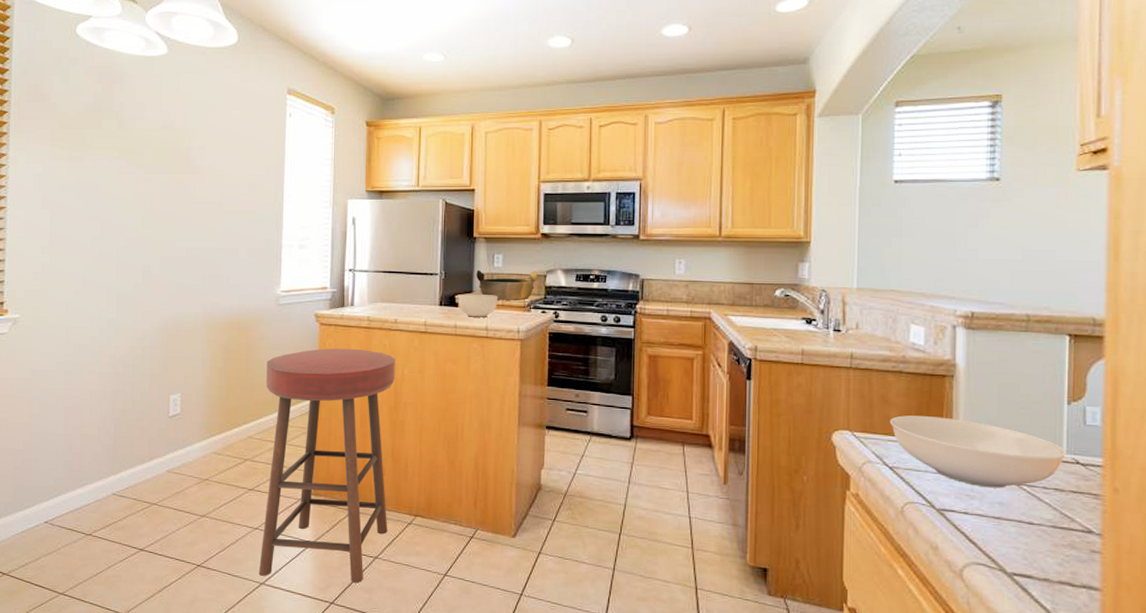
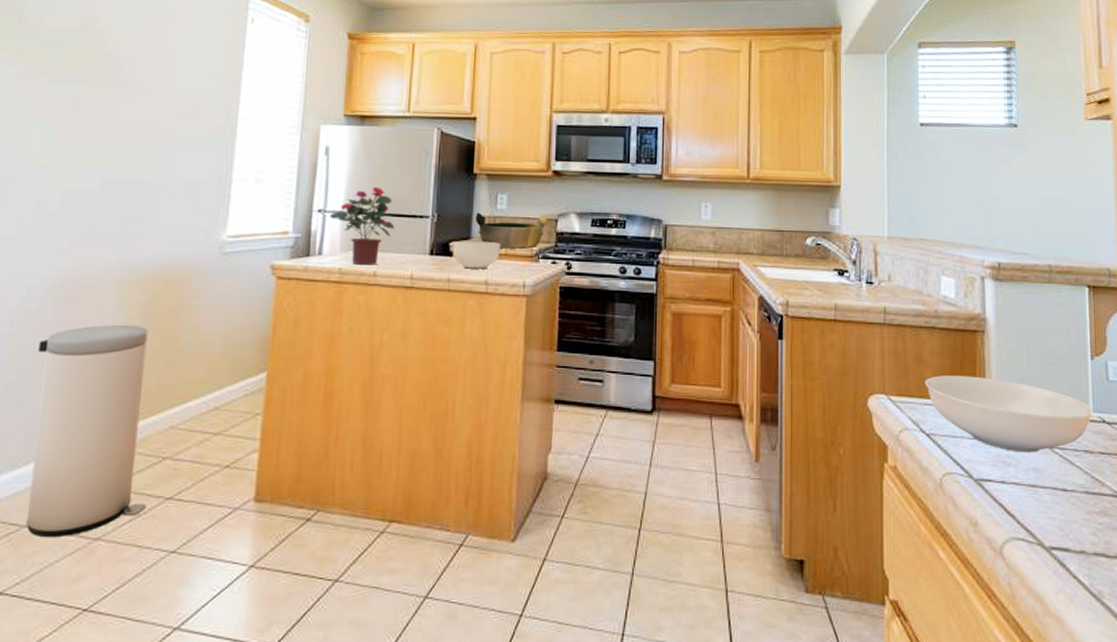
pedal bin: none [153,359,236,513] -> present [26,324,148,538]
bar stool: present [258,348,395,583] -> none [171,308,372,618]
potted flower: none [358,250,410,314] -> present [330,187,395,265]

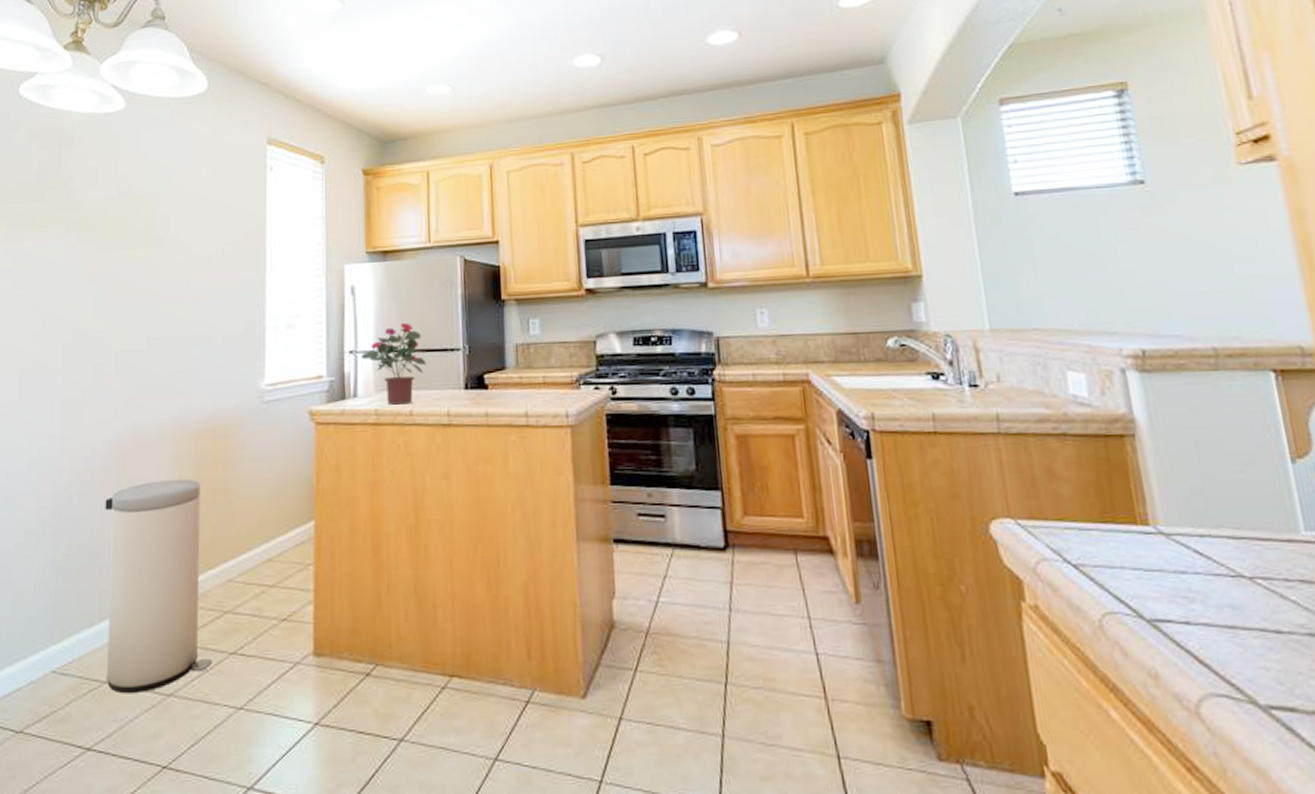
bowl: present [452,240,502,269] -> none [486,370,539,401]
cooking pot: present [476,212,548,249] -> none [508,336,585,377]
bowl: present [924,376,1093,453] -> none [1061,491,1305,585]

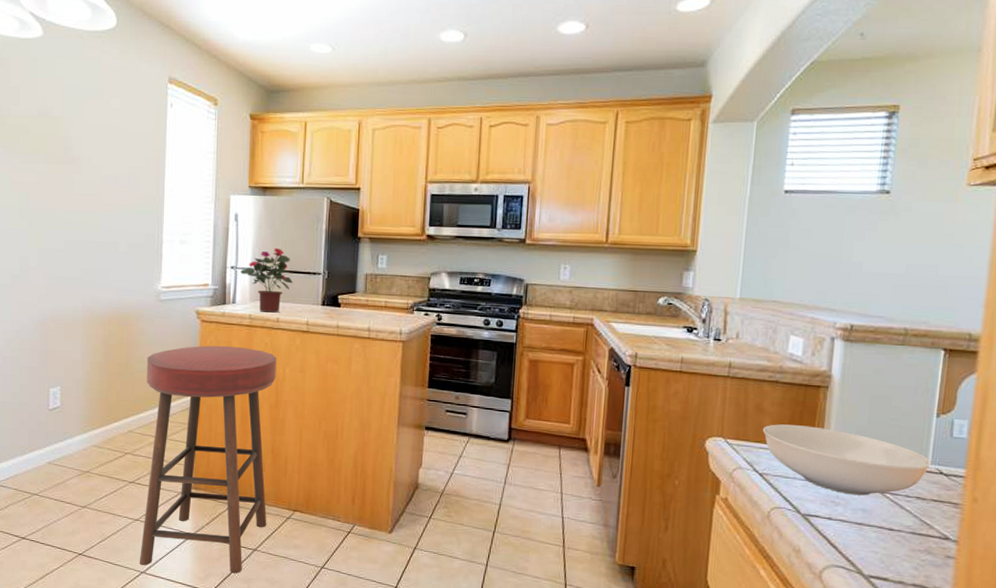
pedal bin: present [105,479,213,694] -> none [32,353,117,504]
bar stool: none [244,452,415,780] -> present [139,345,277,574]
bowl: none [1061,491,1305,585] -> present [762,424,931,496]

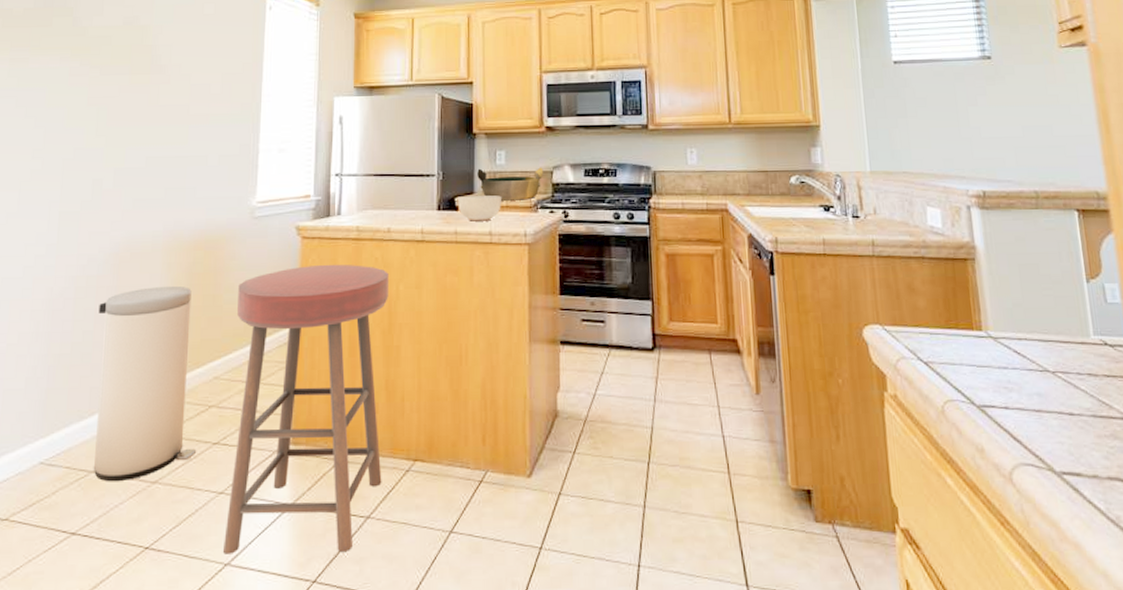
pedal bin: none [32,353,117,504] -> present [93,285,197,482]
potted flower: present [240,248,293,313] -> none [346,151,405,223]
bowl: none [340,294,382,318] -> present [457,194,503,221]
cooking pot: none [360,270,422,302] -> present [477,167,544,201]
bowl: present [762,424,931,496] -> none [918,303,1094,378]

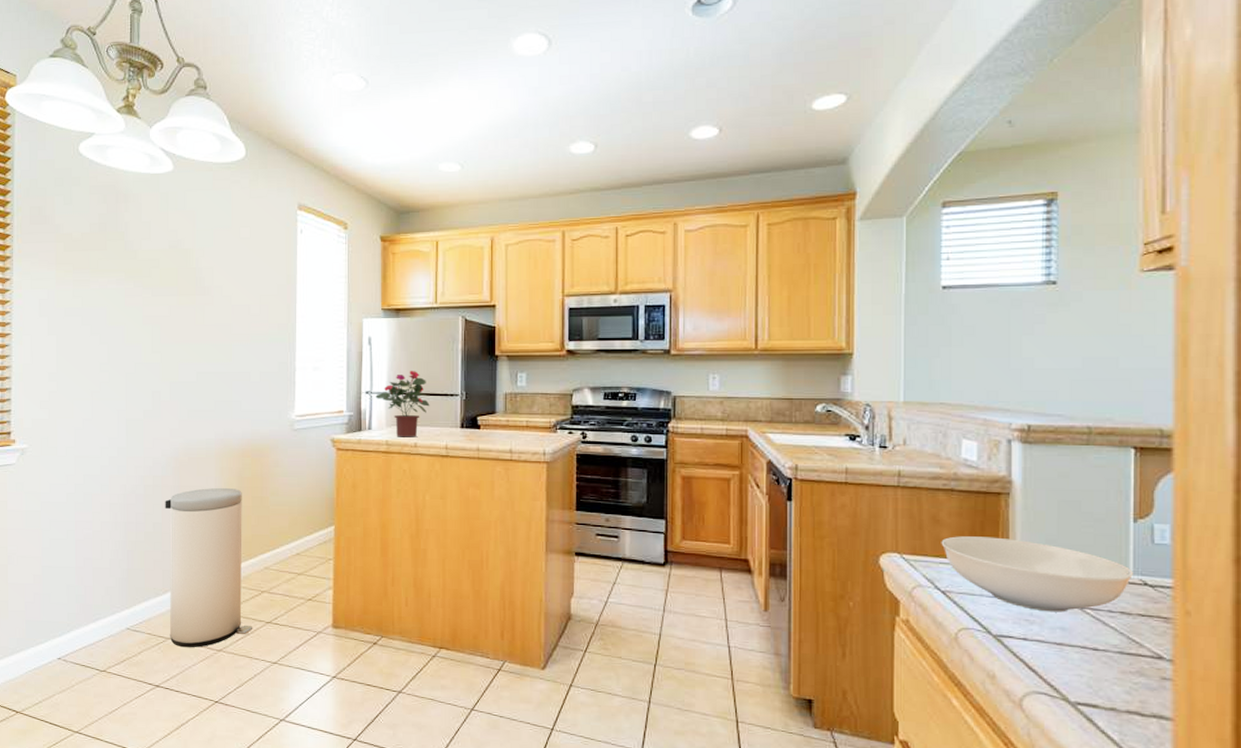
bar stool: present [222,264,389,554] -> none [278,474,416,719]
potted flower: none [346,151,405,223] -> present [376,371,430,438]
bowl: present [457,194,503,221] -> none [479,414,523,440]
cooking pot: present [477,167,544,201] -> none [499,389,563,421]
bowl: none [918,303,1094,378] -> present [941,536,1133,612]

